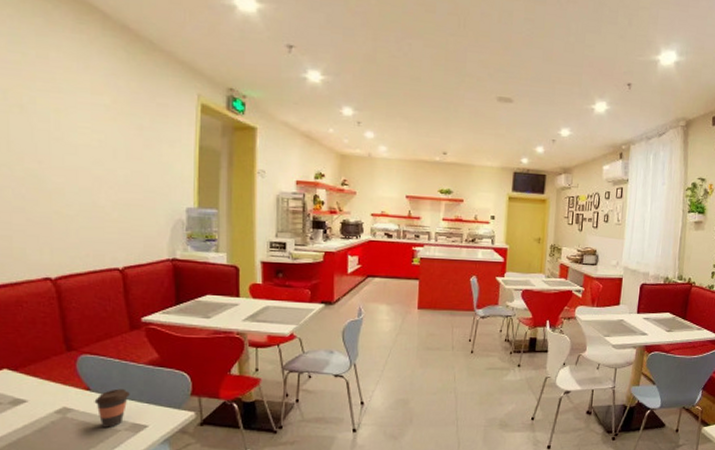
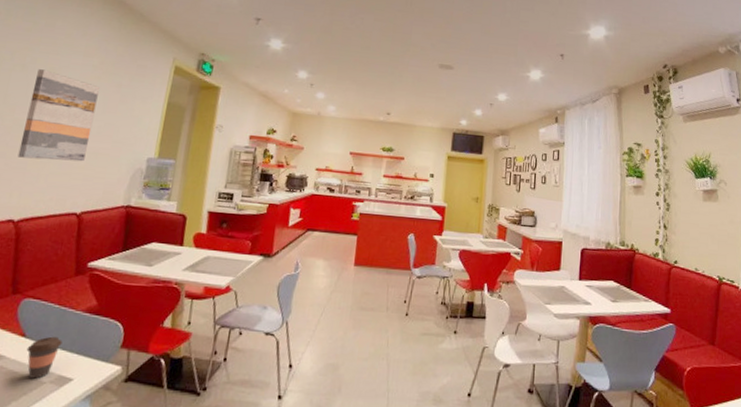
wall art: none [38,110,118,214] -> present [17,69,100,162]

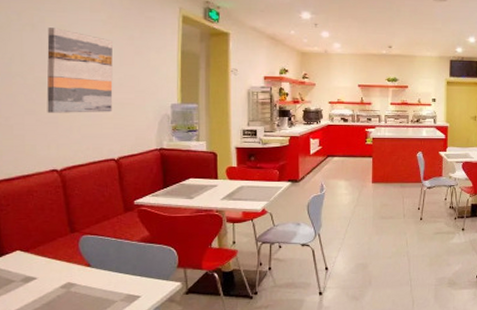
coffee cup: present [26,336,63,379] -> none [94,264,125,299]

